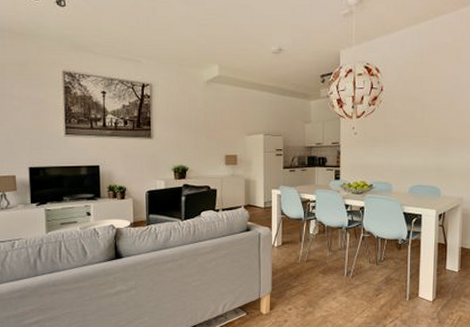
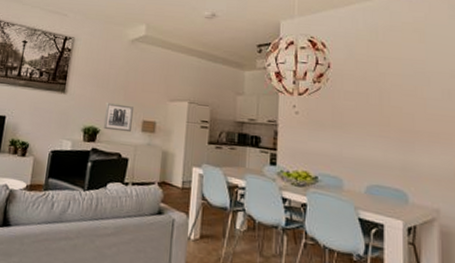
wall art: none [190,143,216,167] -> present [103,103,133,133]

